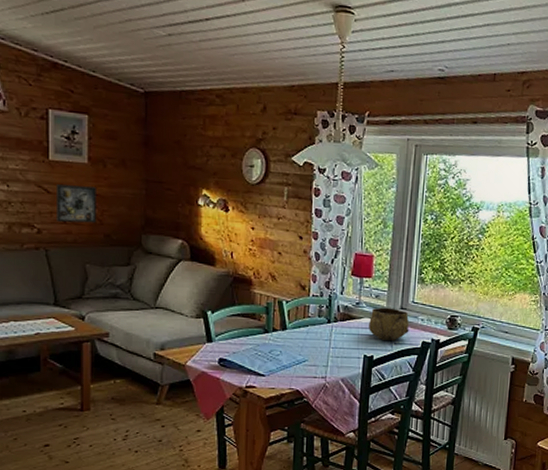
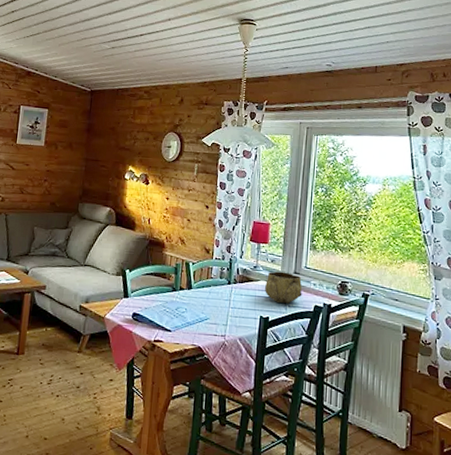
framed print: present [57,184,96,223] -> none [17,163,48,194]

